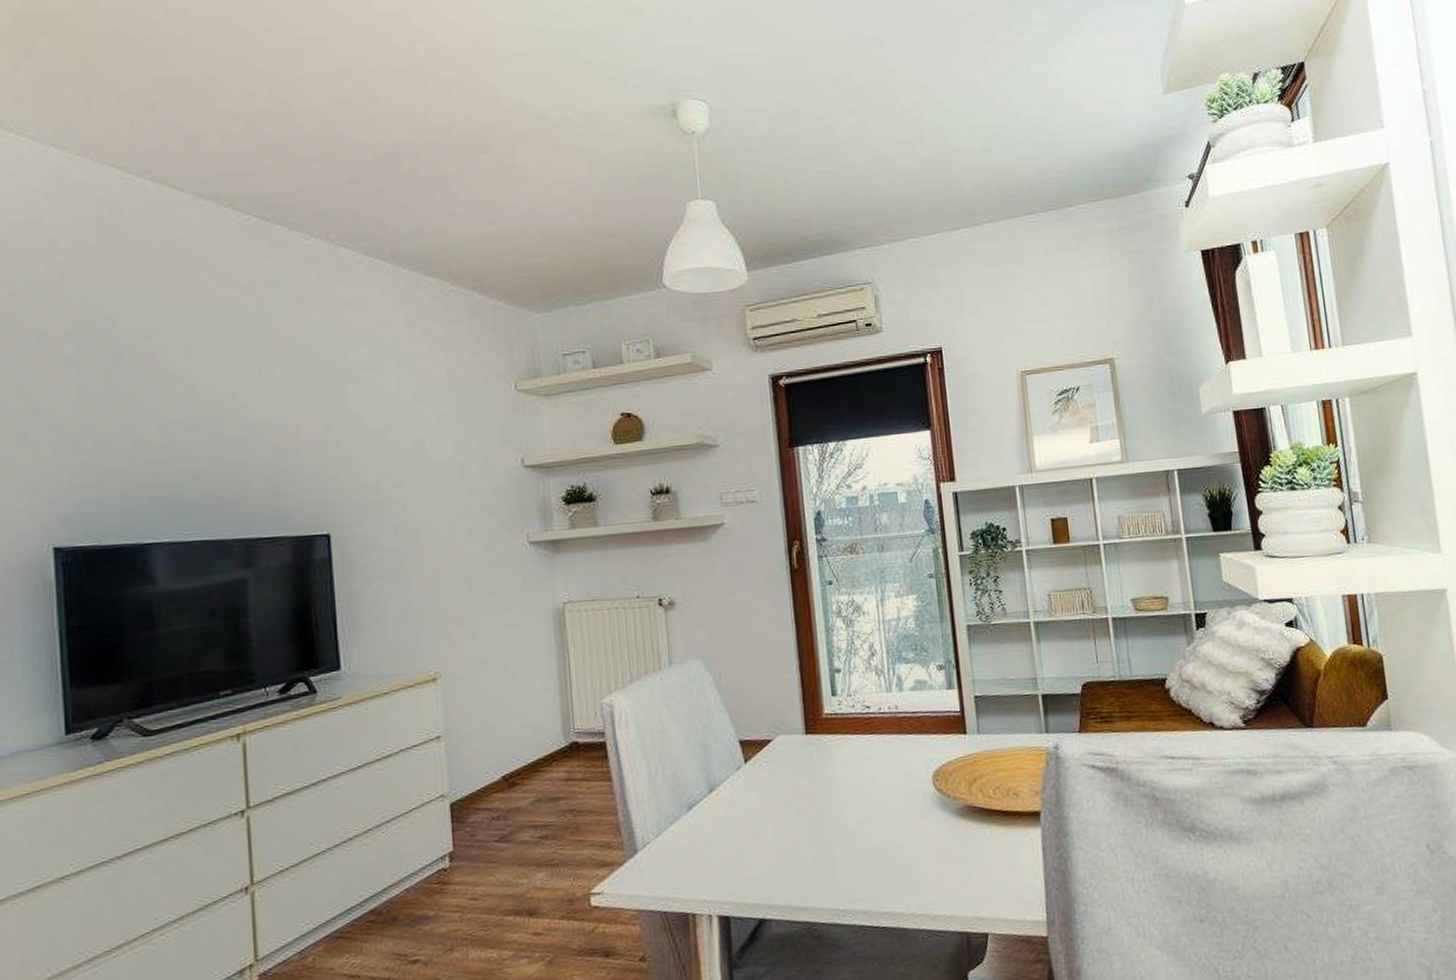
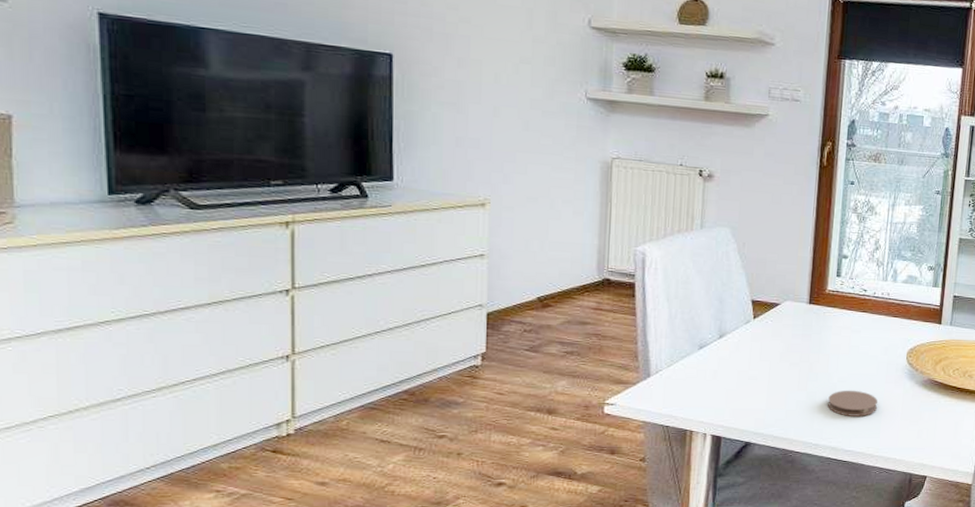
coaster: none [848,833,909,869] -> present [828,390,878,417]

